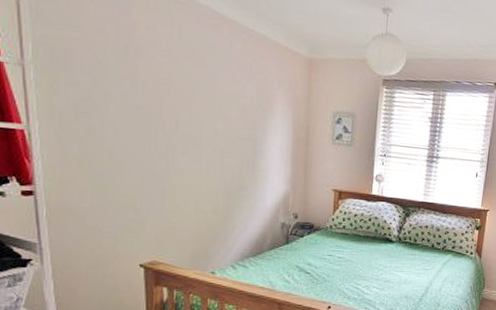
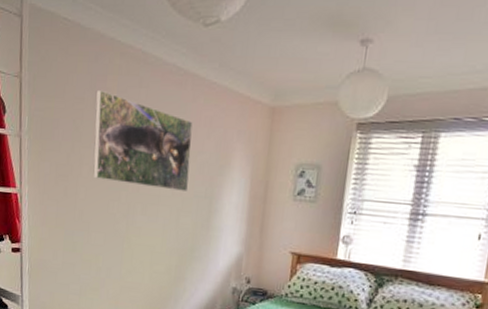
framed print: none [119,22,233,134] -> present [93,89,193,193]

